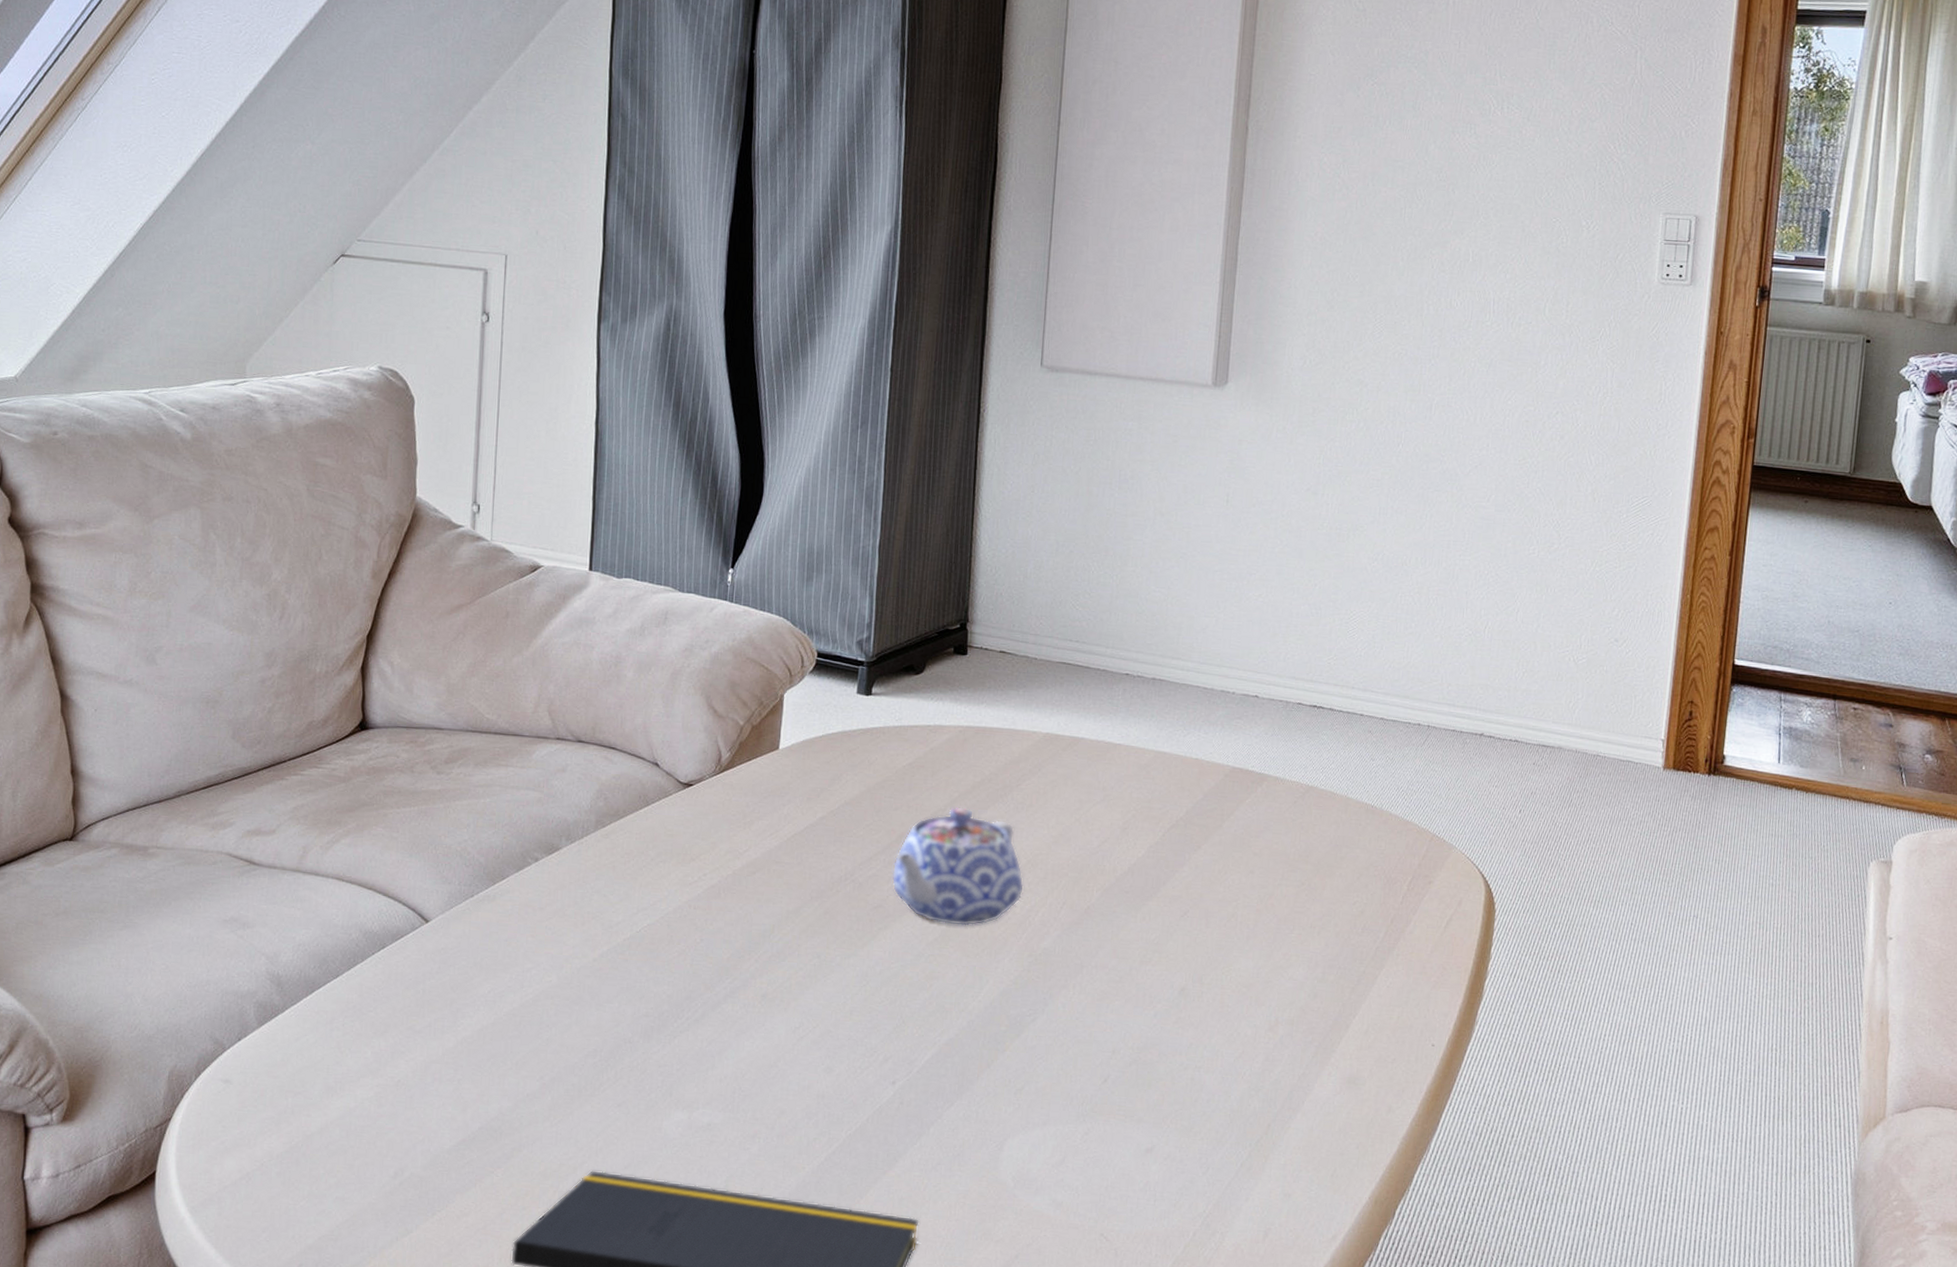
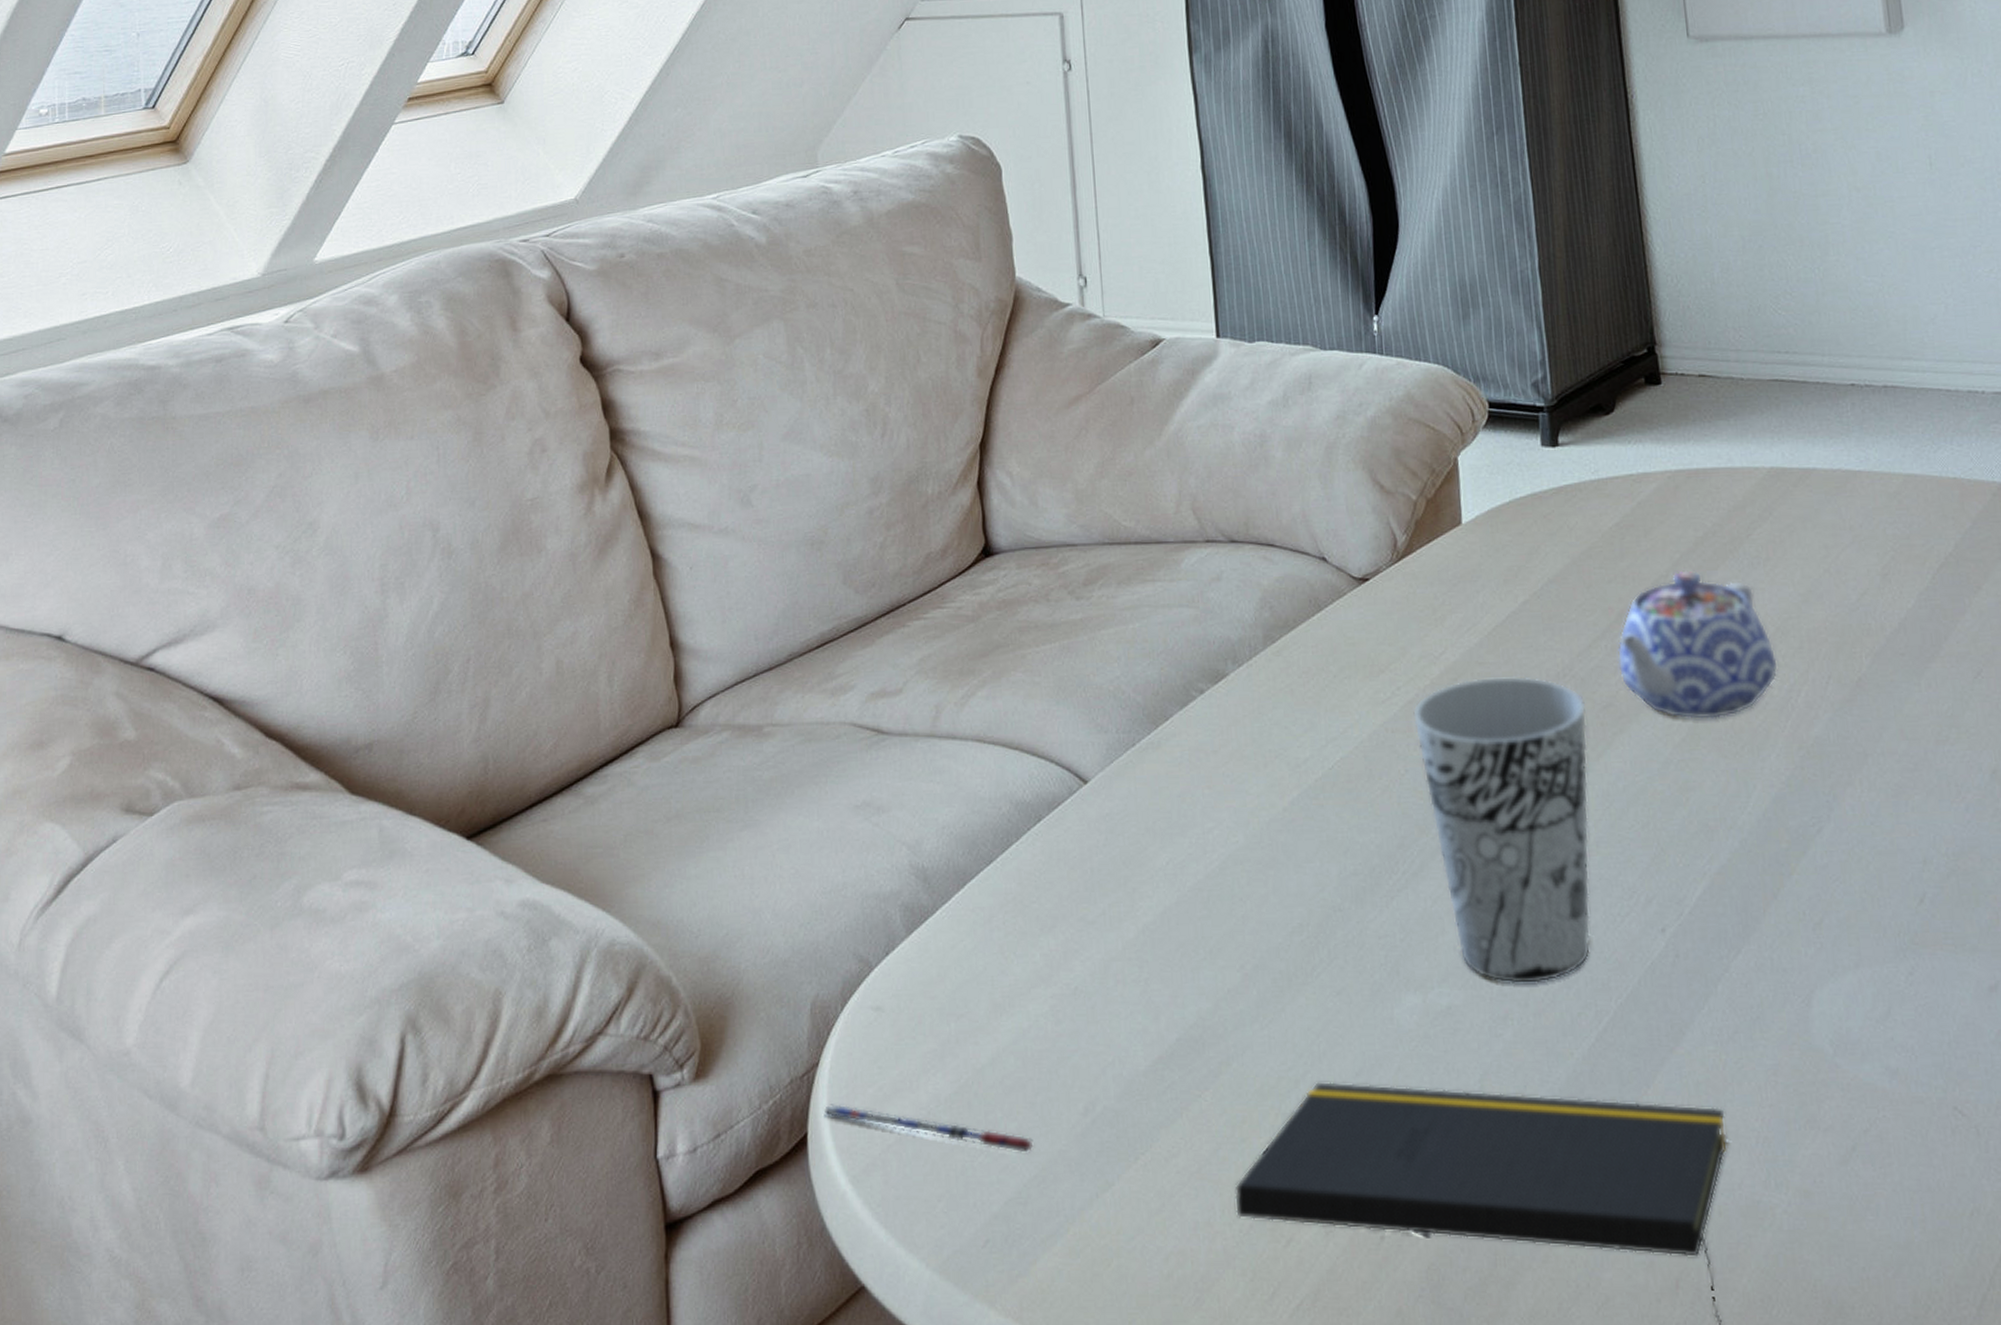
pen: none [171,1151,348,1202] -> present [824,1104,1034,1153]
cup: none [713,873,860,1113] -> present [1412,675,1591,985]

